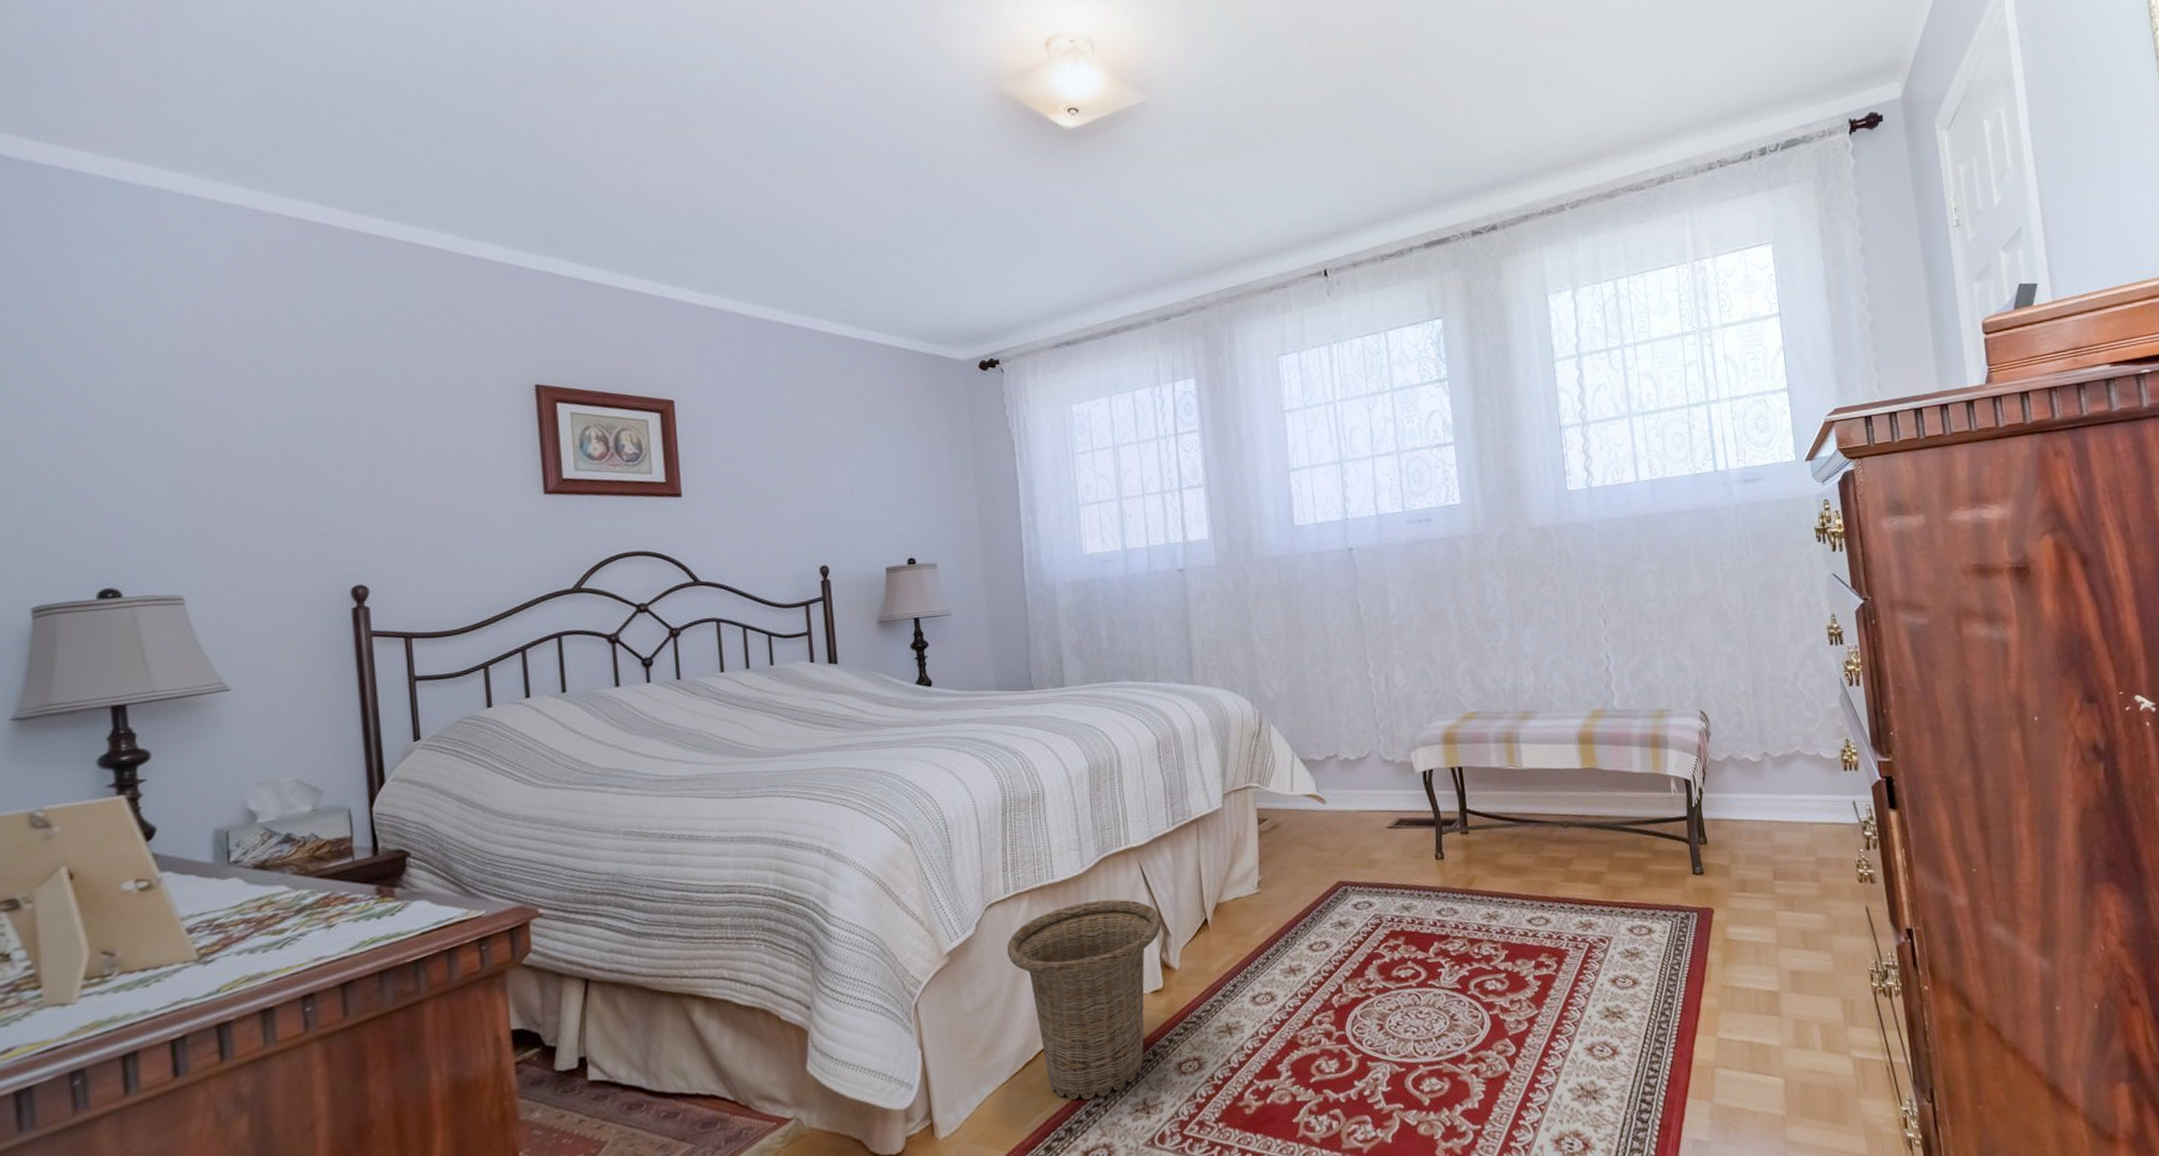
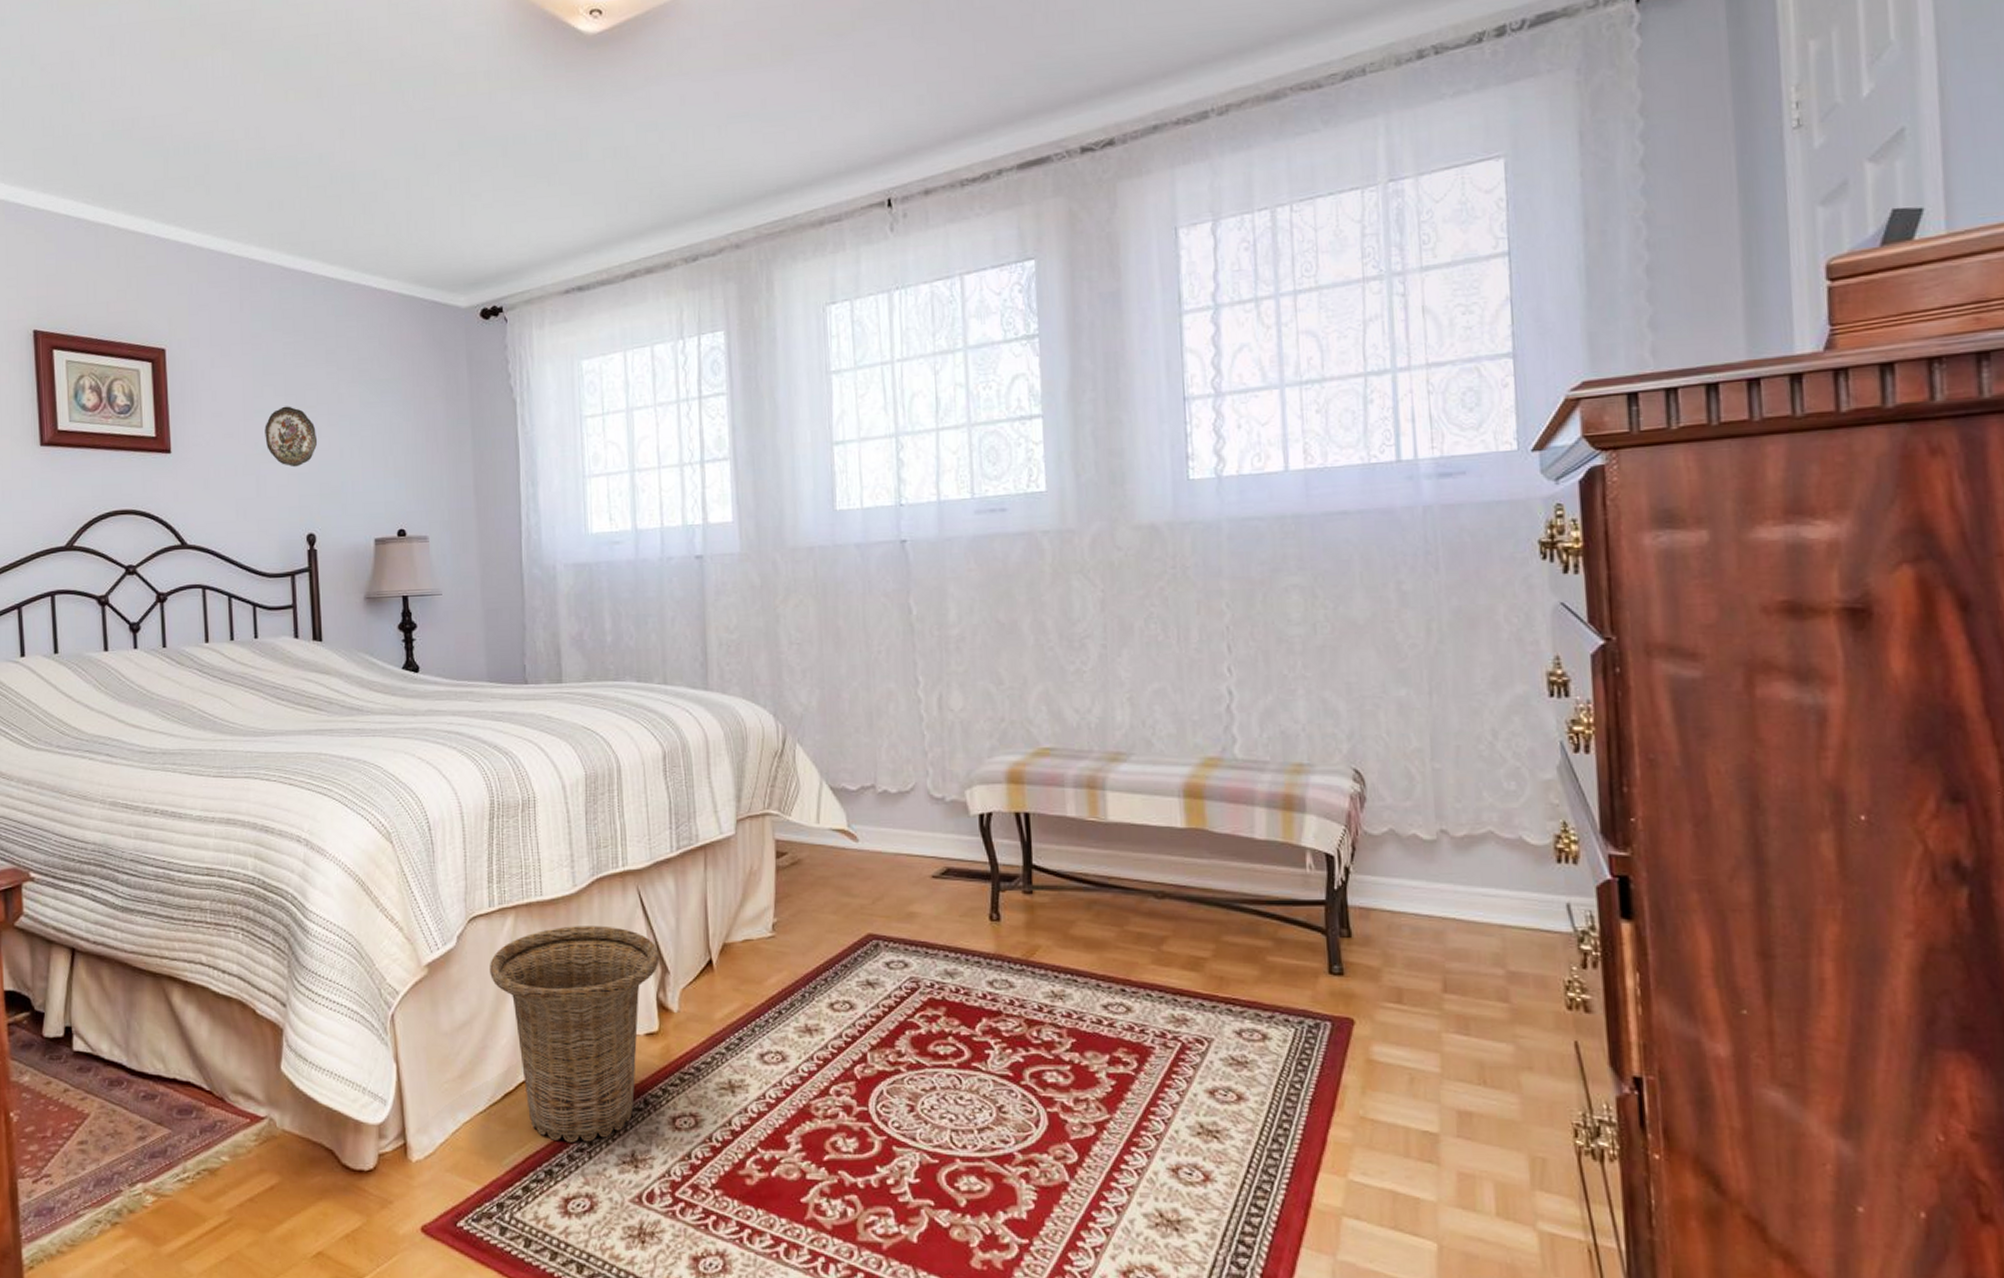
decorative plate: none [776,450,829,506] -> present [264,406,318,468]

